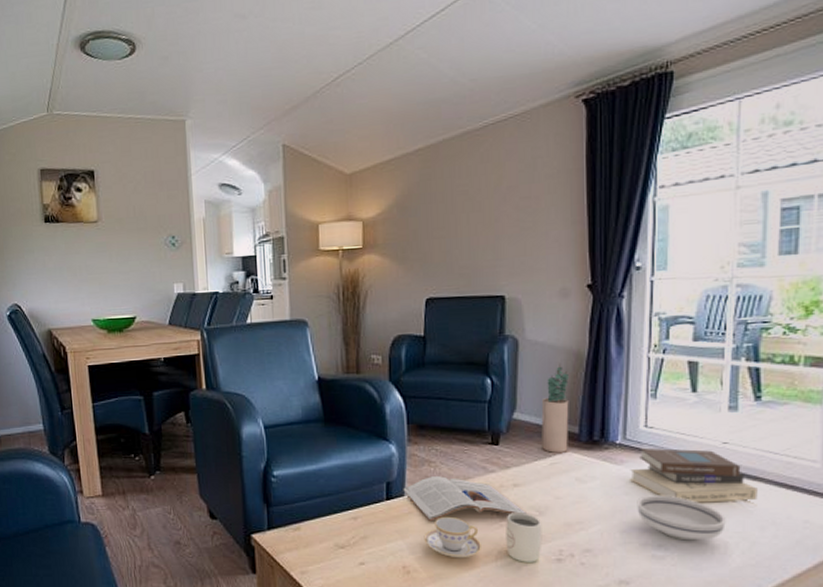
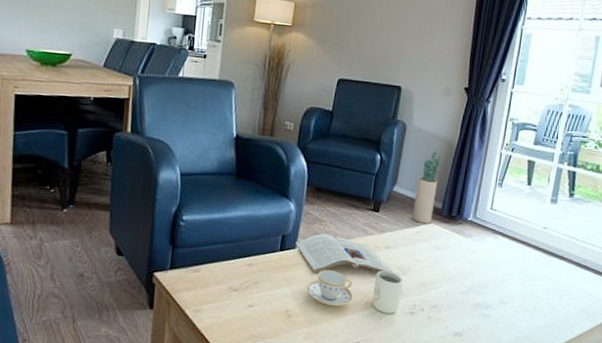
books: present [630,447,758,503] -> none [474,225,562,275]
bowl: present [637,495,726,541] -> none [475,264,537,304]

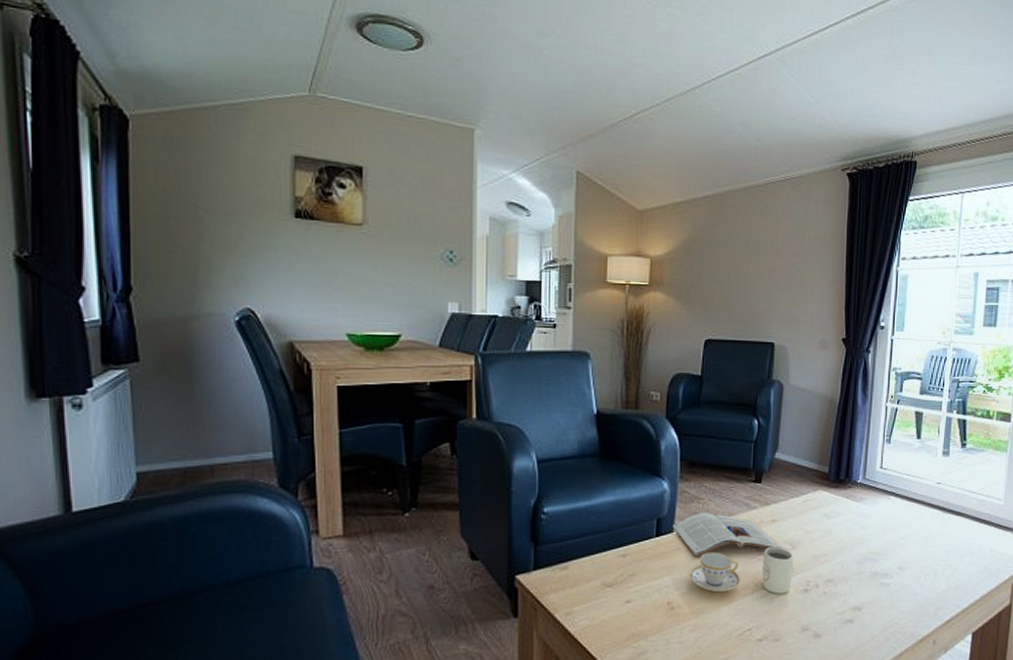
vase: present [412,149,441,225] -> none [798,408,823,492]

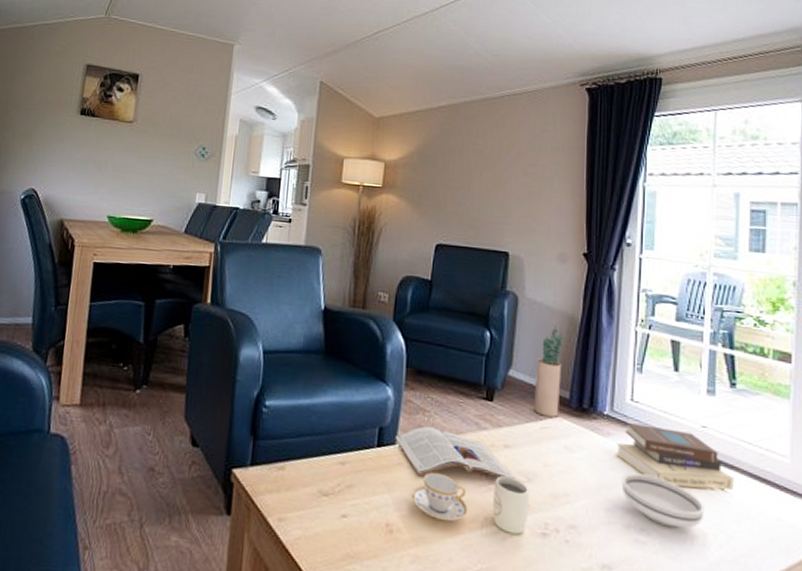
vase: none [798,408,823,492] -> present [534,325,563,419]
books: none [867,486,960,536] -> present [616,421,734,491]
bowl: none [870,529,936,569] -> present [621,473,705,529]

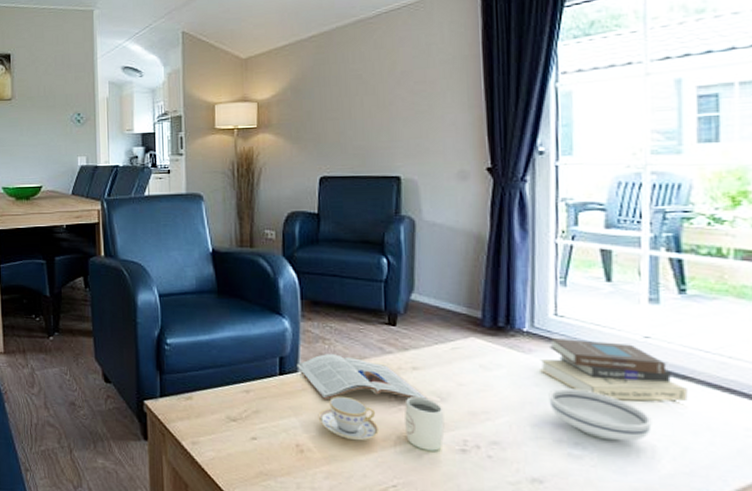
vase: present [534,325,563,419] -> none [440,245,471,339]

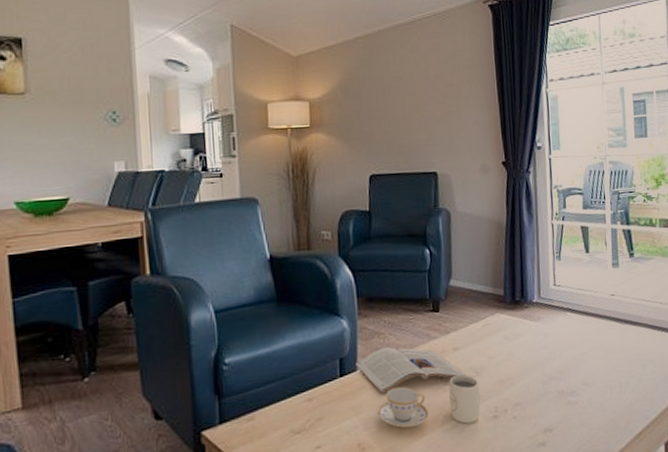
books: present [540,337,688,402] -> none [546,302,639,350]
bowl: present [548,388,652,442] -> none [553,345,619,385]

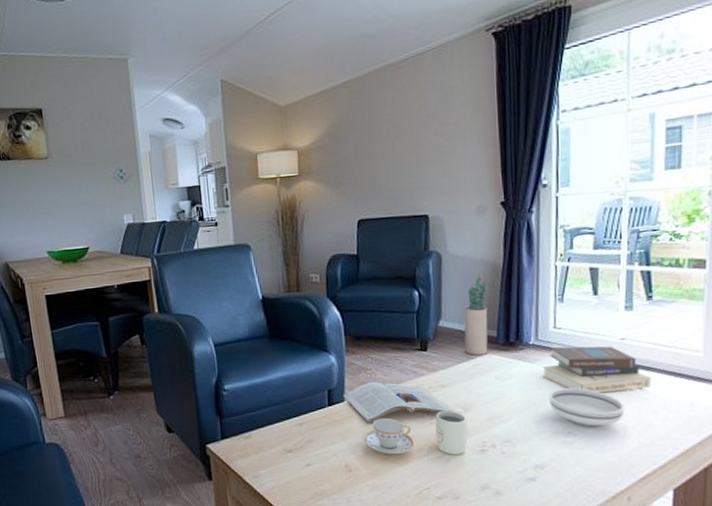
vase: none [472,232,497,316] -> present [463,274,488,356]
books: none [546,302,639,350] -> present [542,346,651,393]
bowl: none [553,345,619,385] -> present [548,387,625,427]

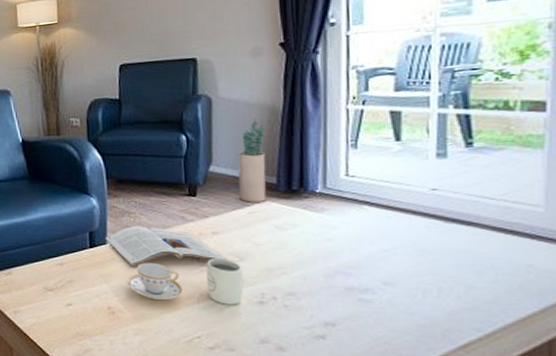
books: present [542,346,651,393] -> none [332,196,473,248]
bowl: present [548,387,625,427] -> none [340,241,438,285]

